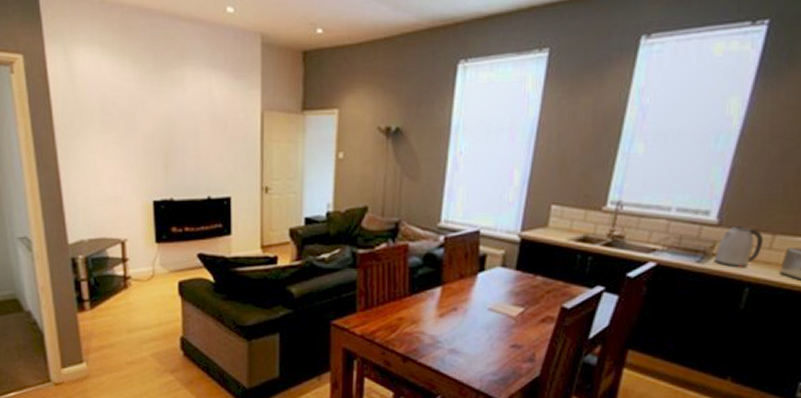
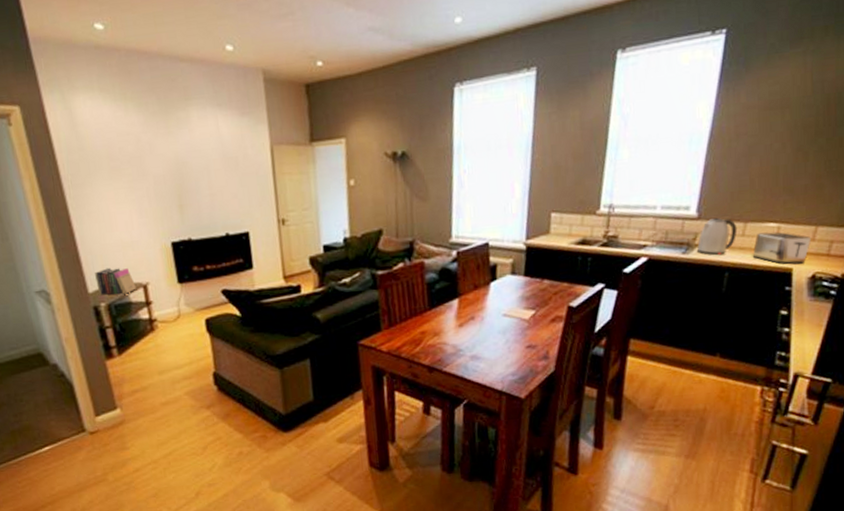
books: none [76,221,115,249] -> present [95,267,137,295]

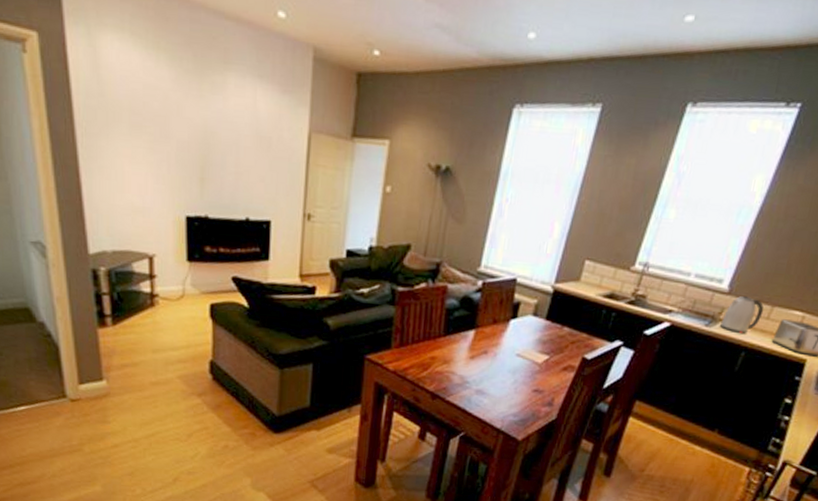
books: present [95,267,137,295] -> none [98,230,142,263]

